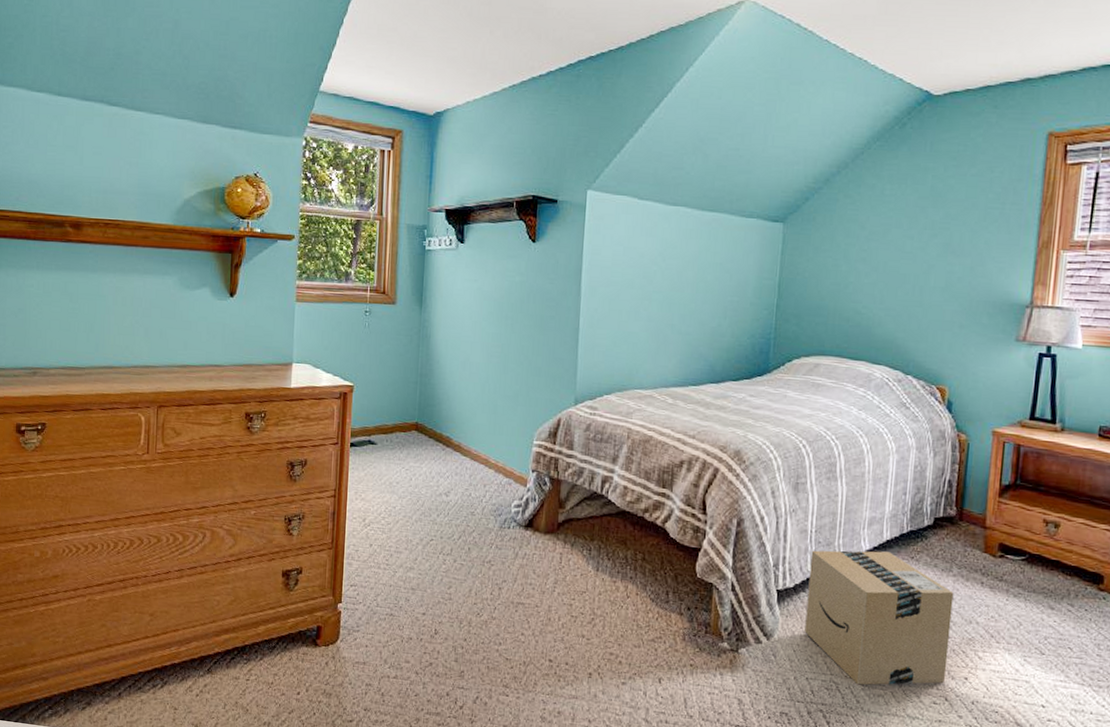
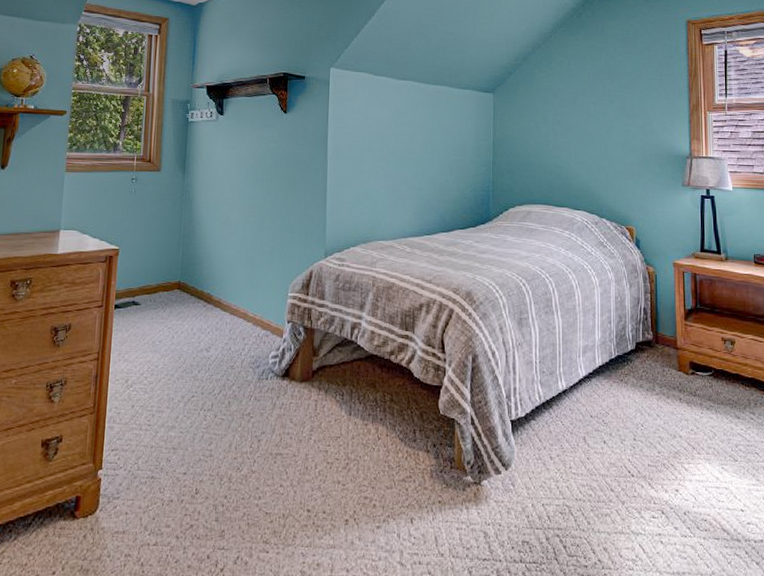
cardboard box: present [804,550,954,685] -> none [537,376,660,506]

